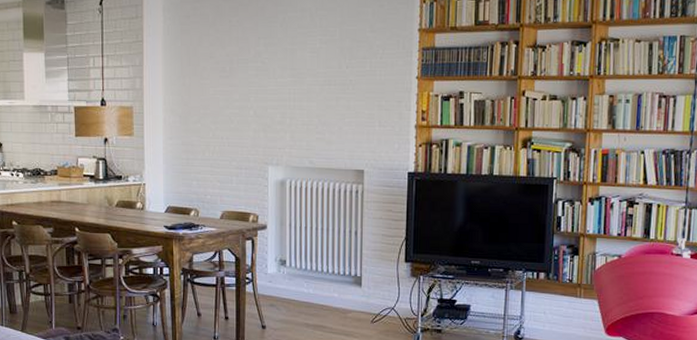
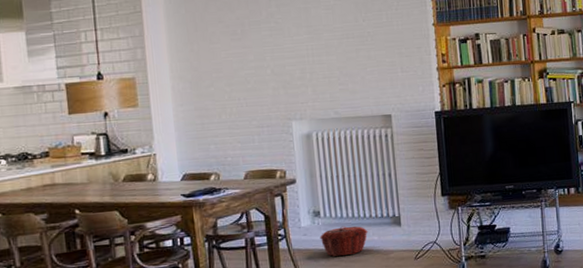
woven basket: none [283,278,329,308] -> present [320,225,368,257]

